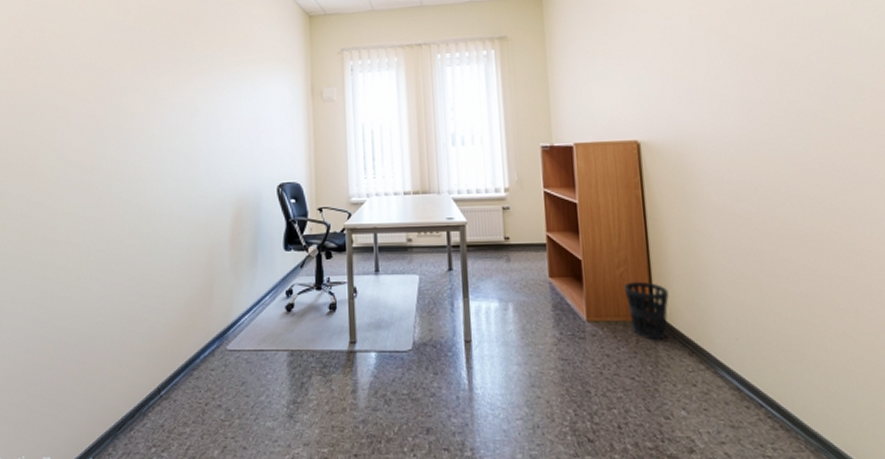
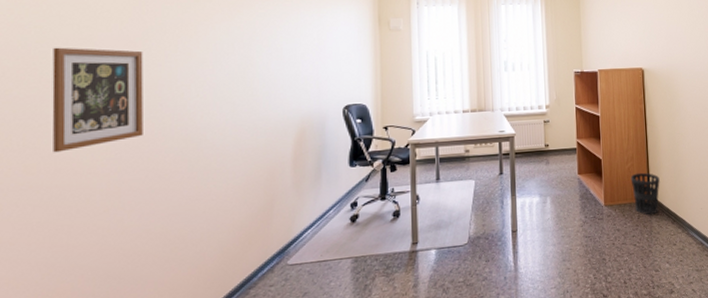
picture frame: none [39,126,105,222] -> present [52,47,143,153]

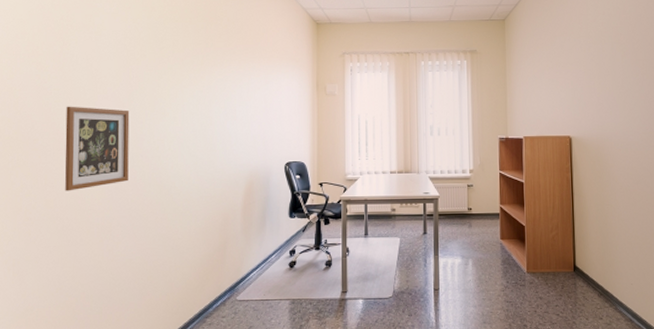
wastebasket: present [630,172,660,216] -> none [555,242,586,286]

